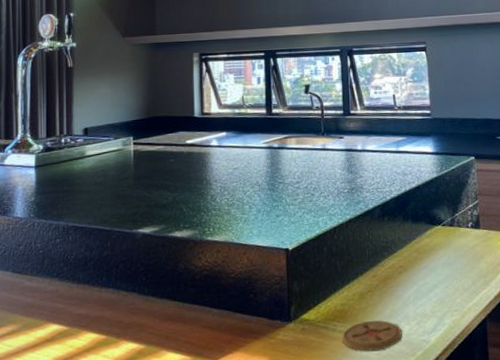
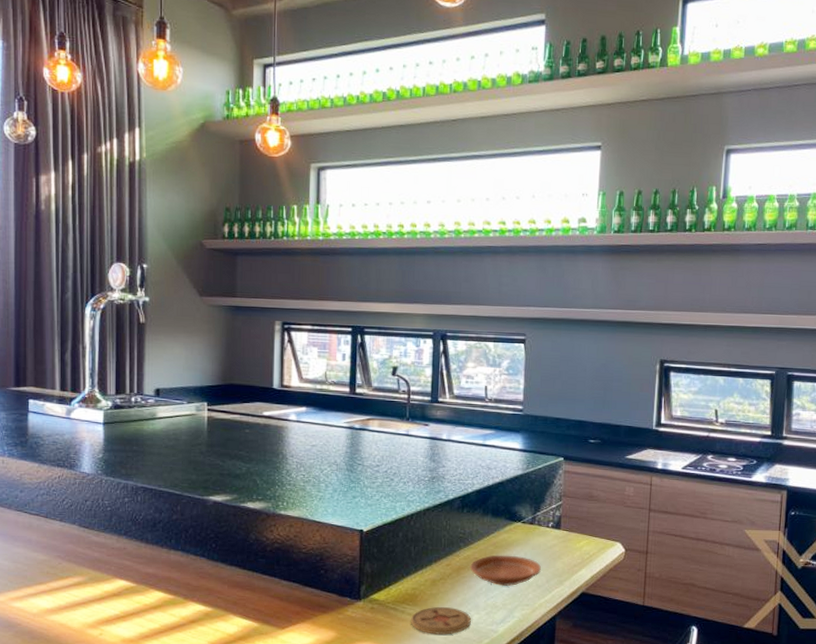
plate: none [396,260,466,294] -> present [470,555,541,587]

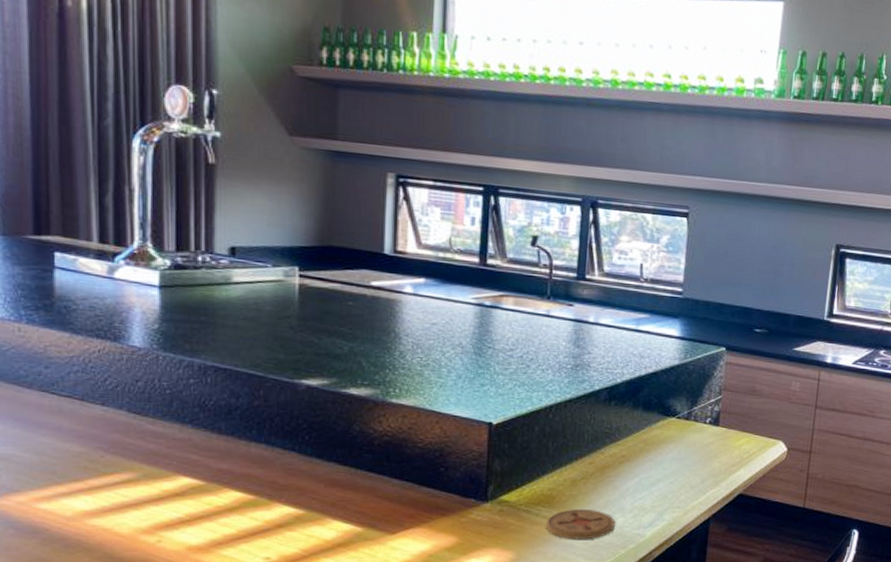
plate: present [470,555,541,587] -> none [616,452,696,487]

